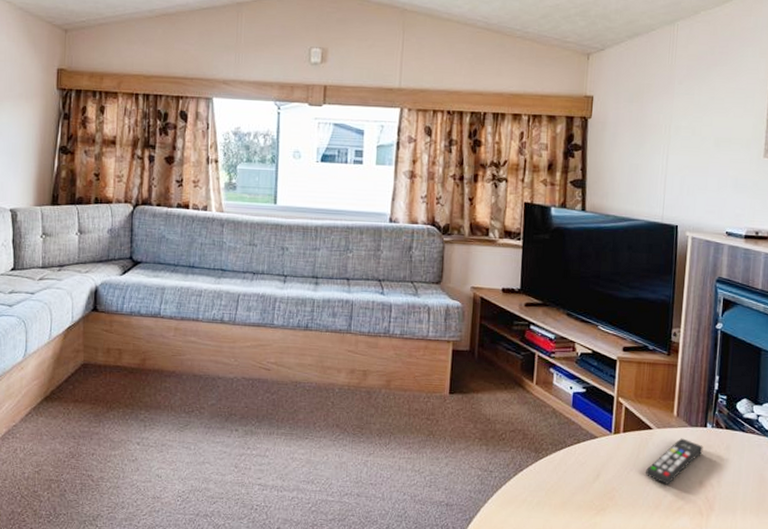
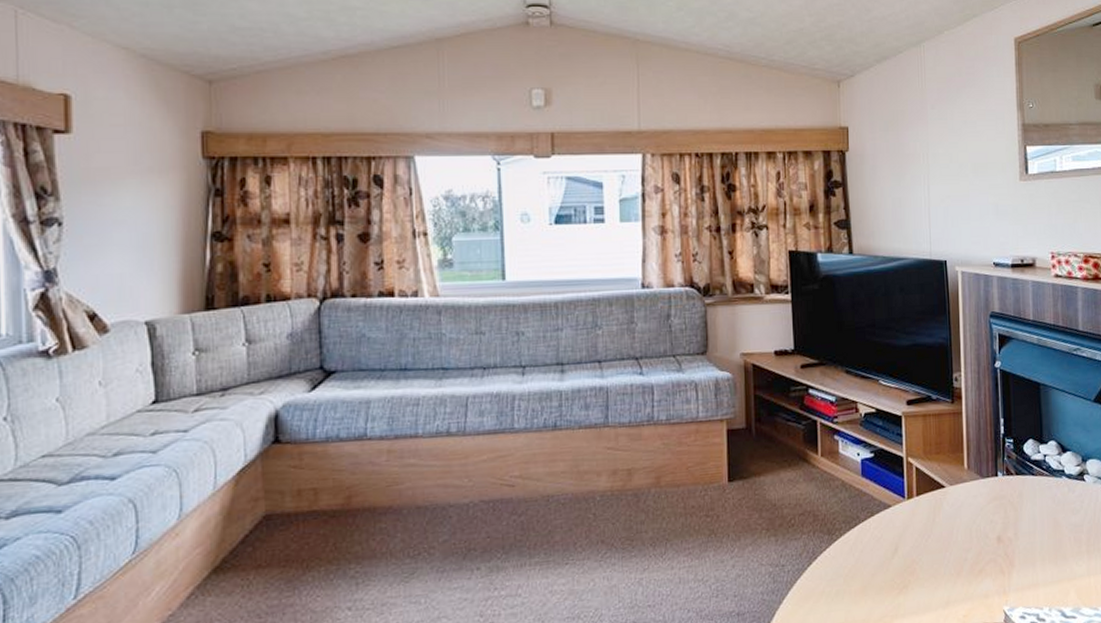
remote control: present [646,438,703,485] -> none [944,492,997,547]

